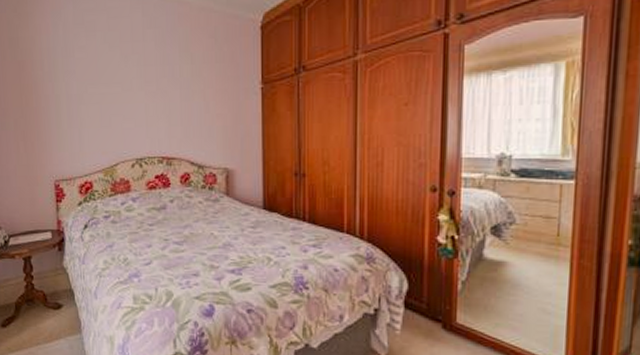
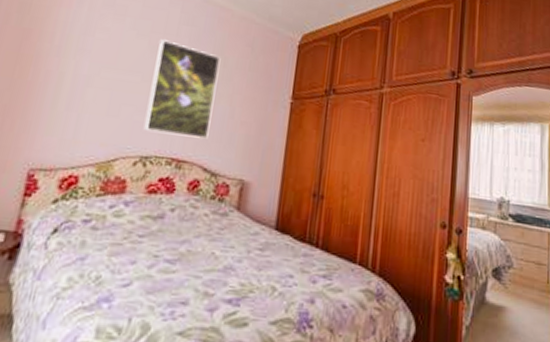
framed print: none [130,47,190,136] -> present [143,39,221,139]

